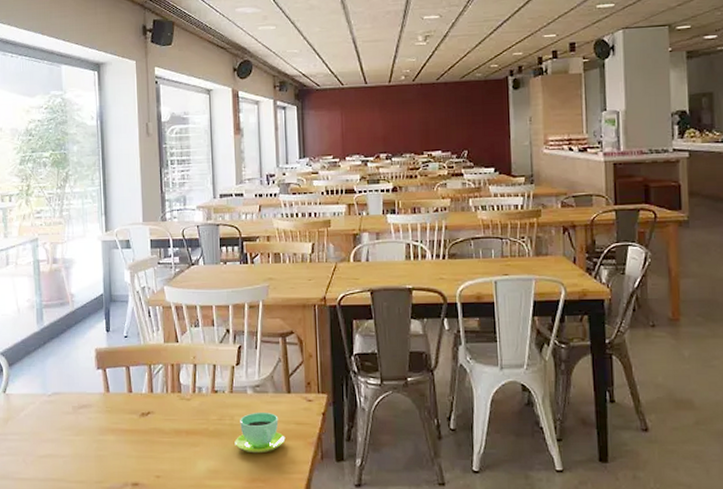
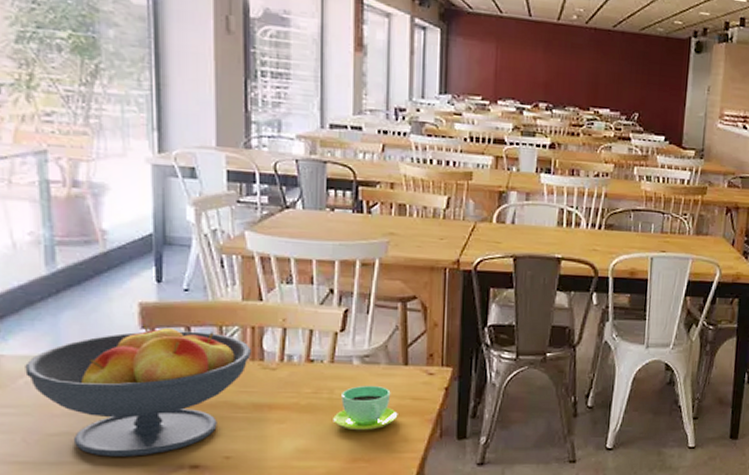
fruit bowl: none [25,365,173,475] -> present [25,323,252,457]

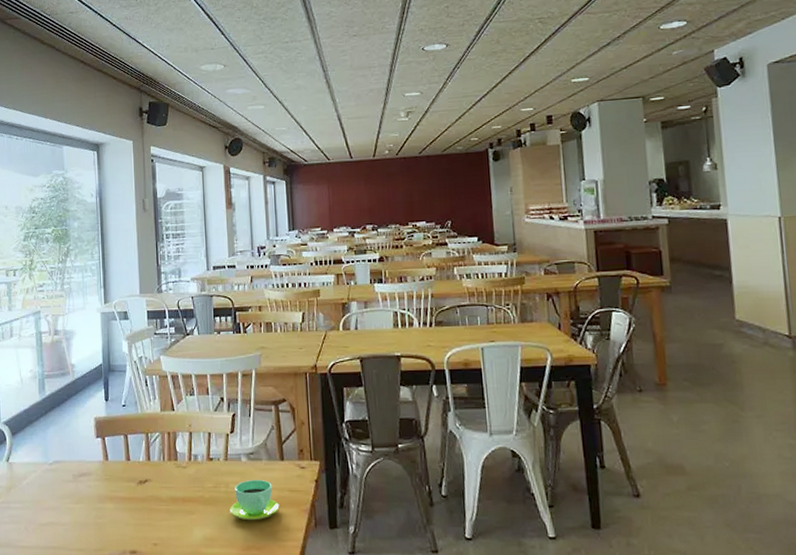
fruit bowl: present [25,323,252,457] -> none [27,434,169,543]

